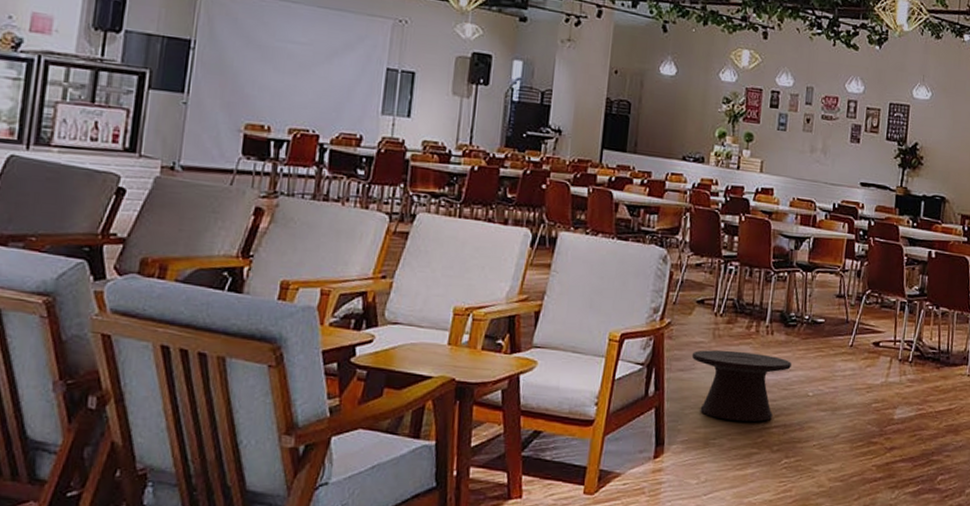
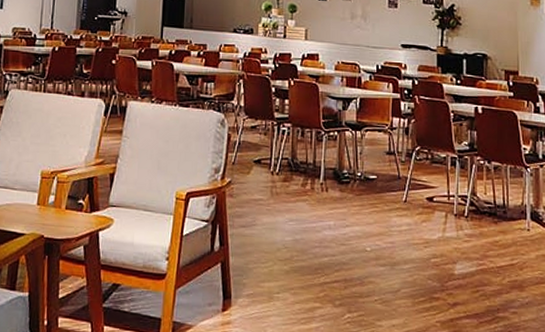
side table: present [691,350,791,422] -> none [252,206,347,276]

